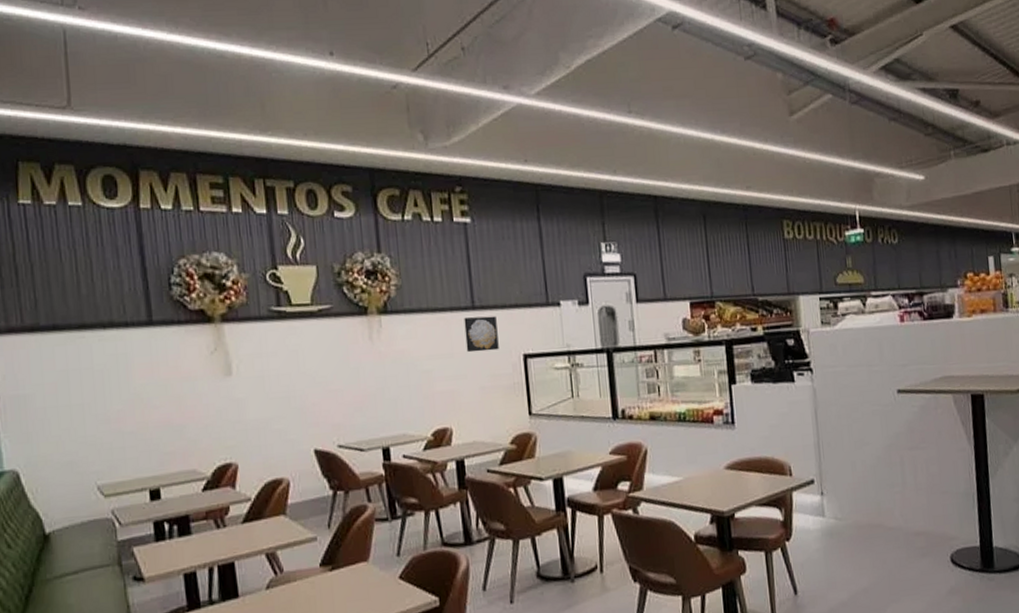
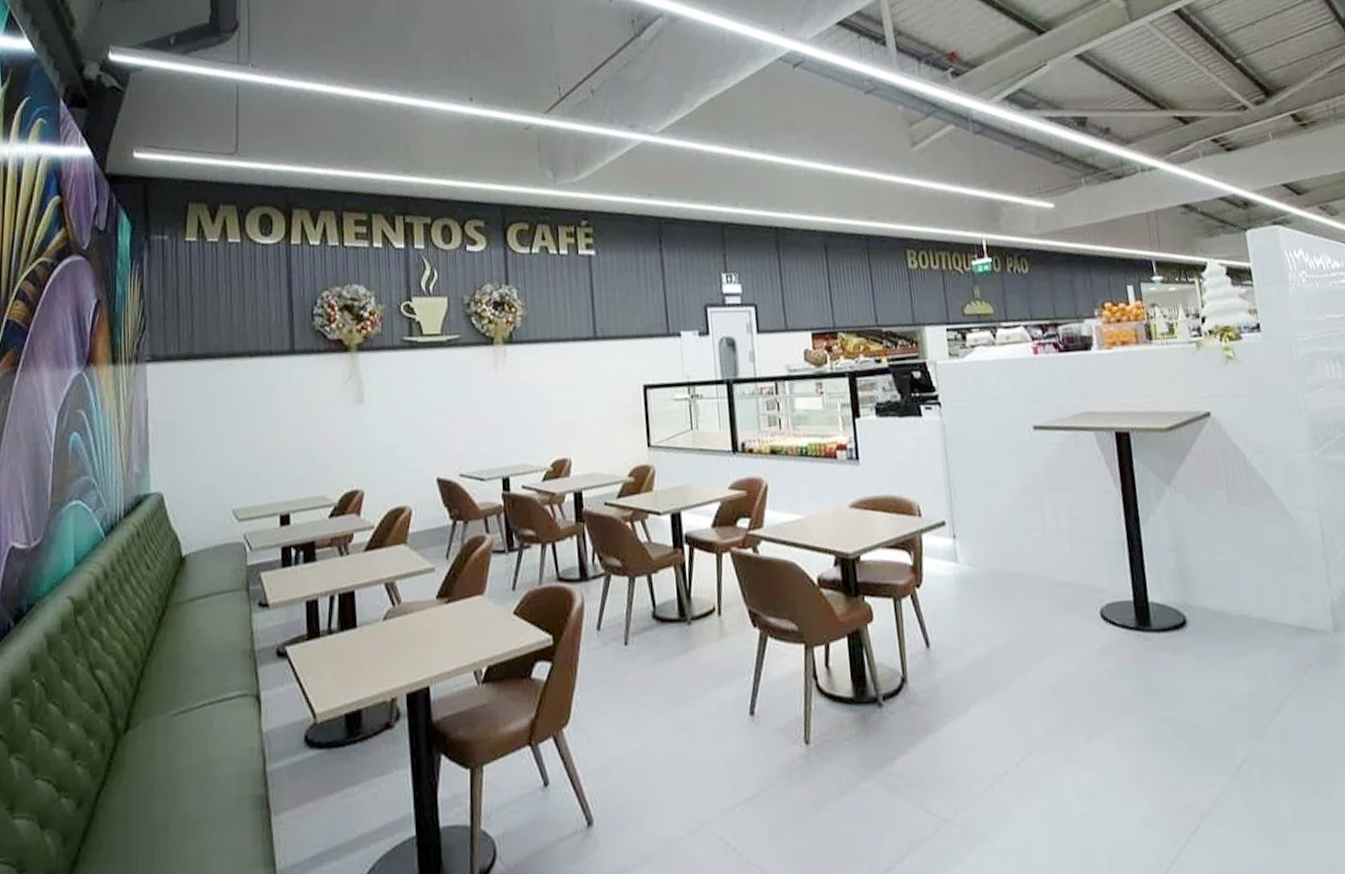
wall art: present [464,316,499,353] -> none [586,346,619,383]

